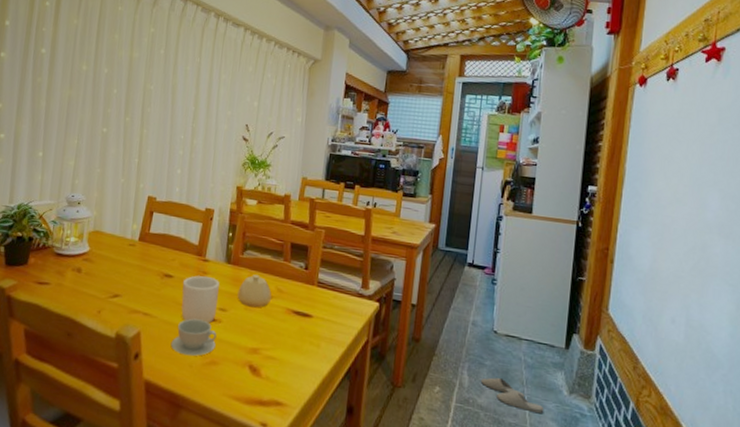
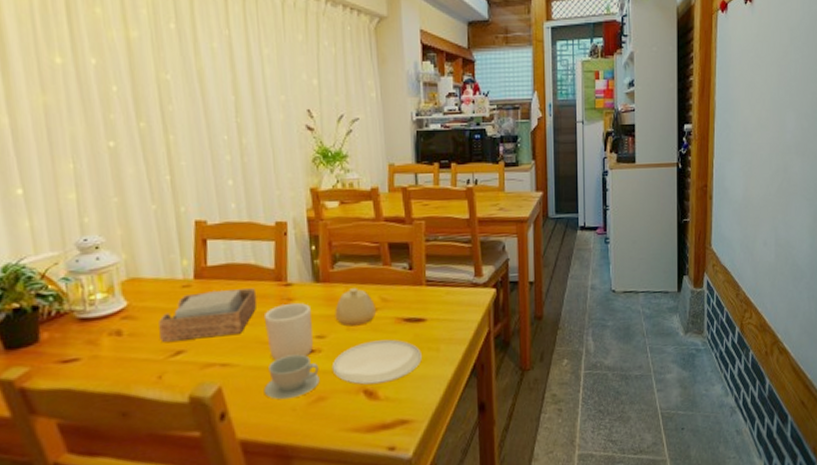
napkin holder: none [105,252,181,293] -> present [159,288,258,343]
plate: none [227,323,304,364] -> present [331,339,422,386]
slippers: present [481,377,544,414] -> none [606,335,665,360]

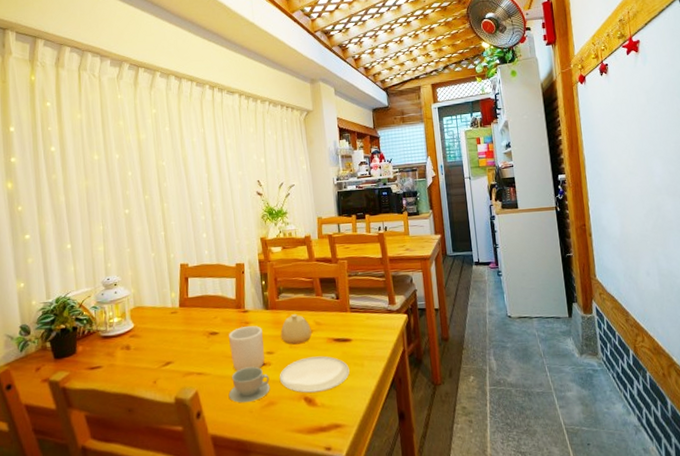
napkin holder: present [159,288,258,343] -> none [155,314,224,356]

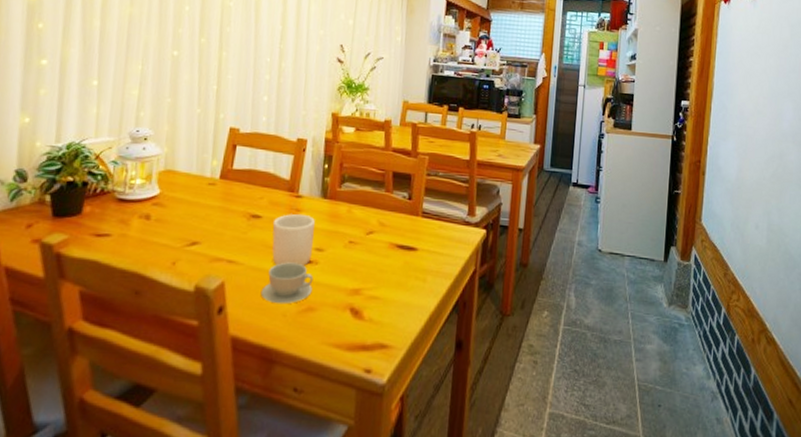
plate: present [279,356,350,394] -> none [325,261,409,305]
sugar bowl: present [280,314,313,345] -> none [335,209,374,245]

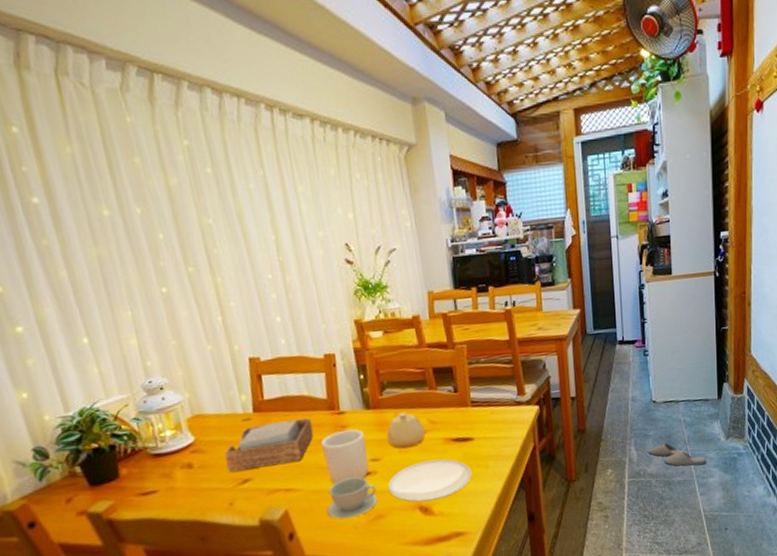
napkin holder: none [181,191,271,236] -> present [225,418,314,473]
plate: none [325,261,409,305] -> present [387,459,472,503]
sugar bowl: none [335,209,374,245] -> present [386,412,426,449]
slippers: none [587,296,647,328] -> present [648,443,707,466]

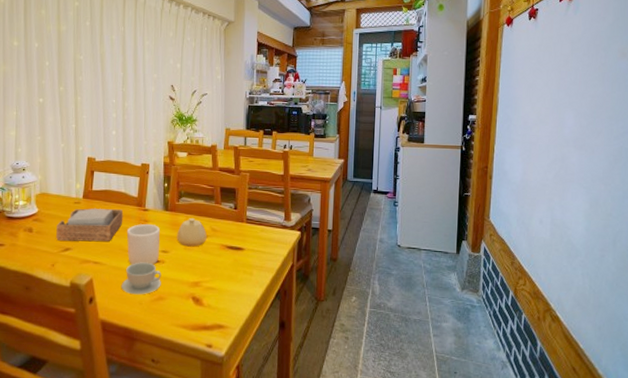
plate: present [387,459,472,503] -> none [171,260,238,294]
slippers: present [648,443,707,466] -> none [390,284,442,310]

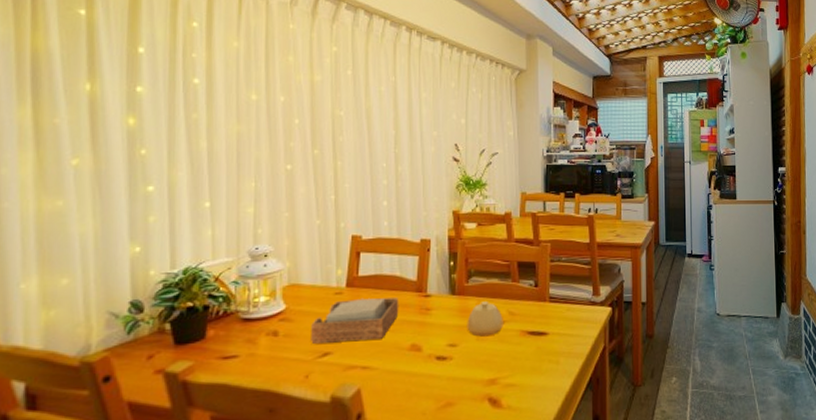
teacup: present [121,262,161,295] -> none [398,360,449,404]
mug: present [126,224,160,265] -> none [403,313,447,366]

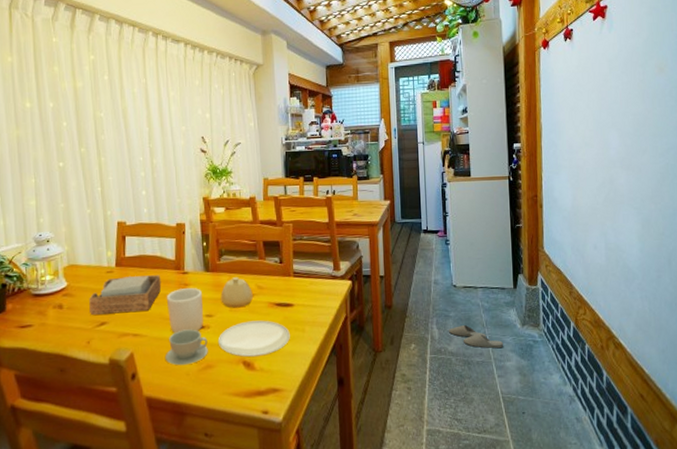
teacup: none [398,360,449,404] -> present [165,329,208,366]
mug: none [403,313,447,366] -> present [166,288,204,334]
plate: none [461,350,543,394] -> present [218,320,290,358]
slippers: none [711,357,767,382] -> present [449,325,504,349]

